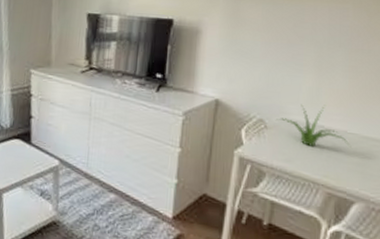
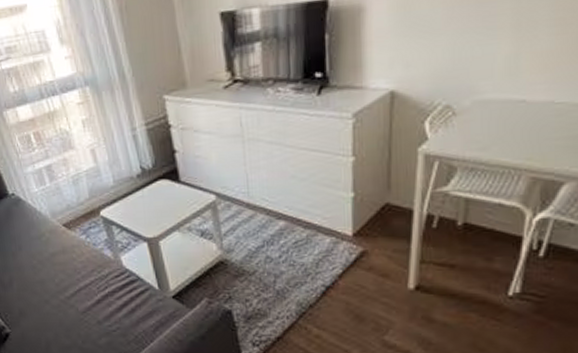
plant: present [276,104,349,148] -> none [467,73,556,129]

